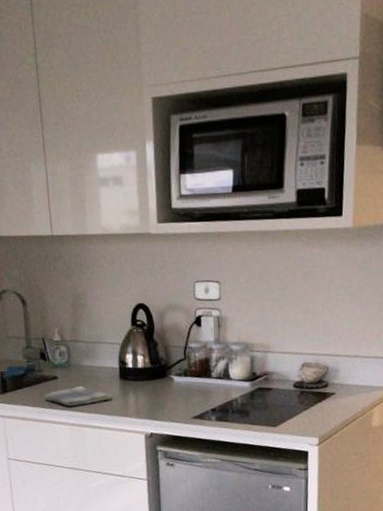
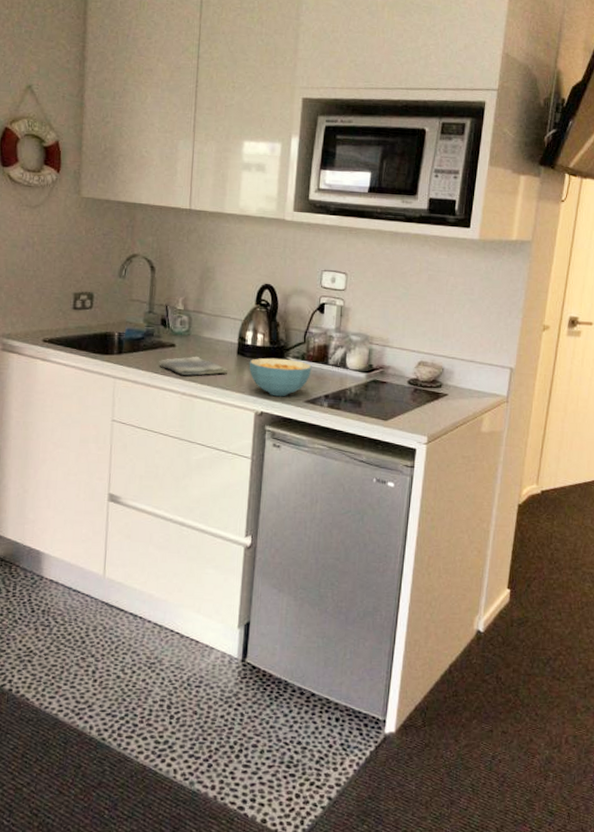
cereal bowl: none [132,377,196,416] -> present [249,358,312,397]

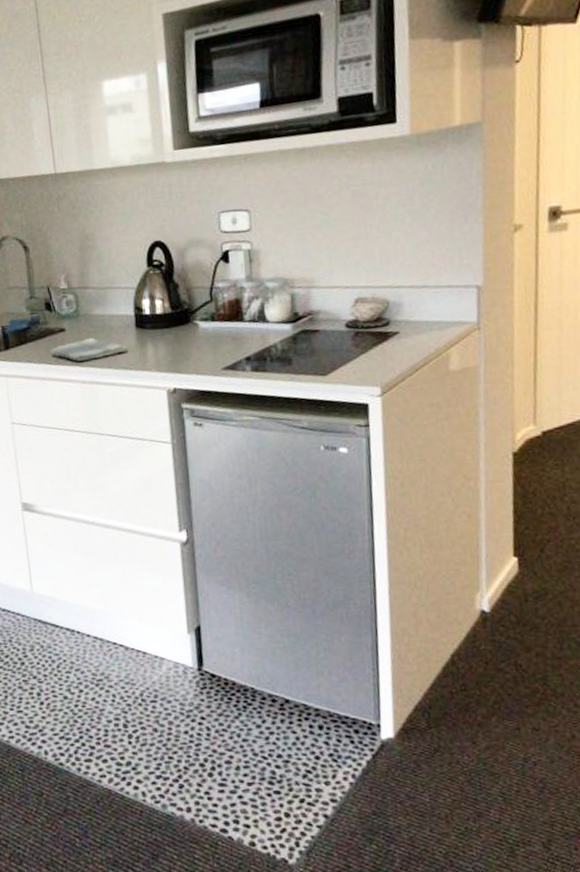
cereal bowl: present [249,358,312,397] -> none [151,322,226,369]

